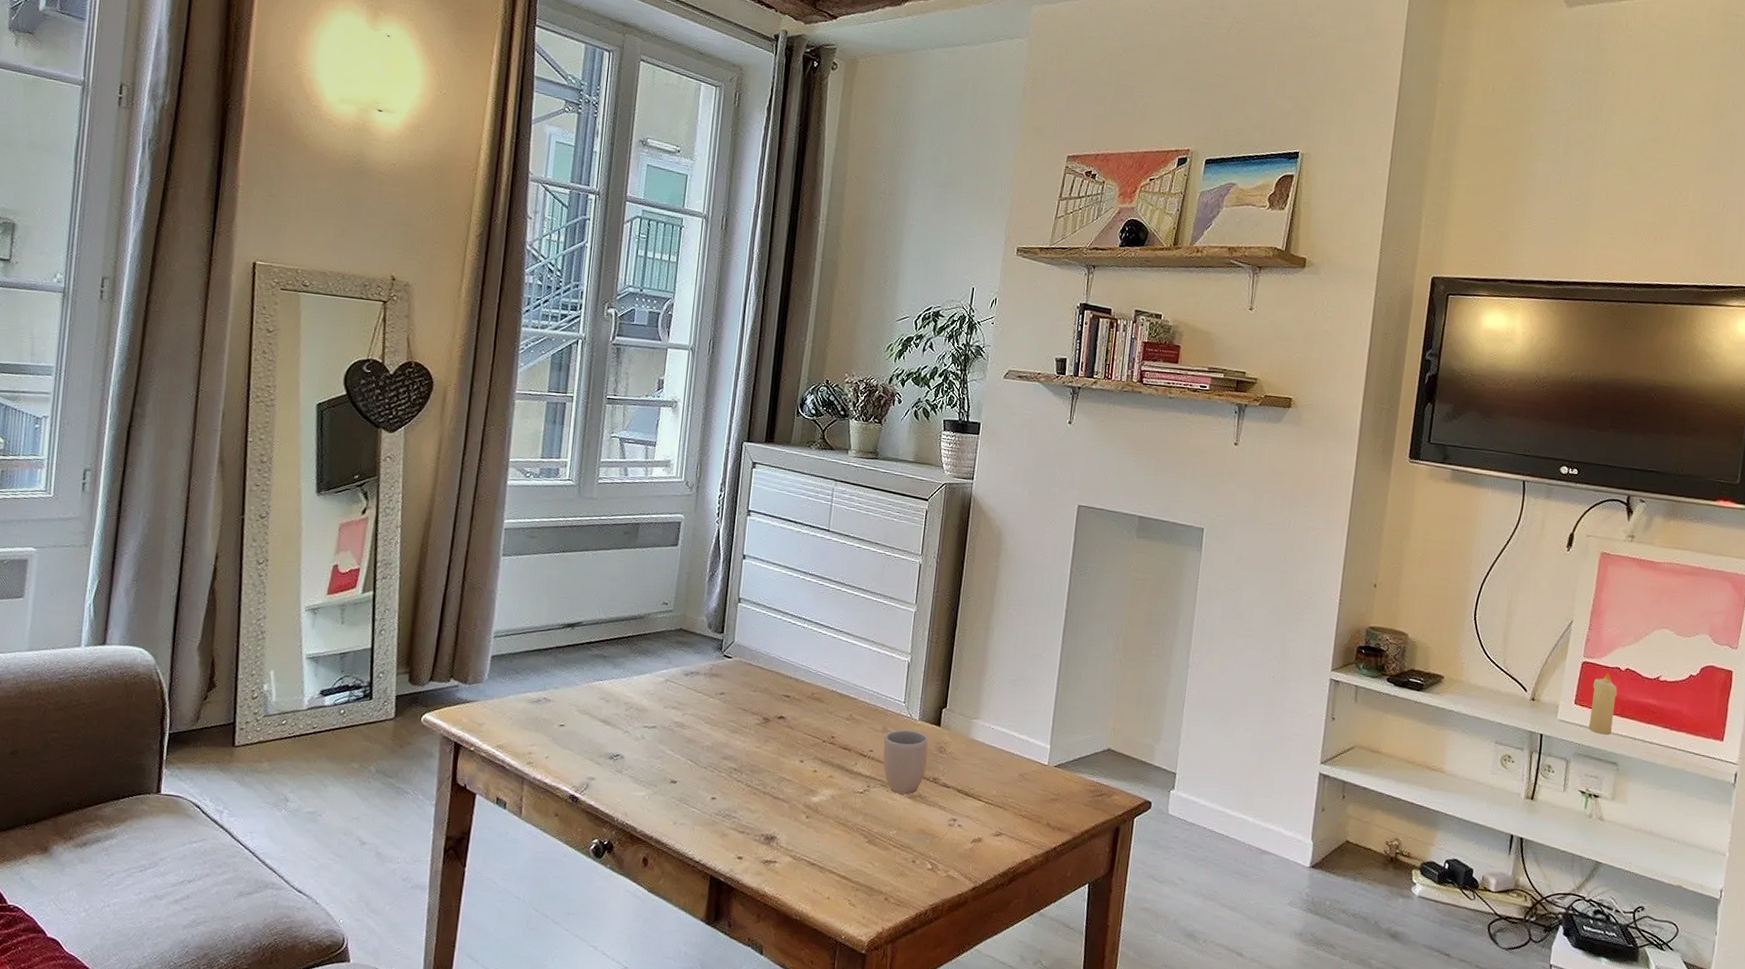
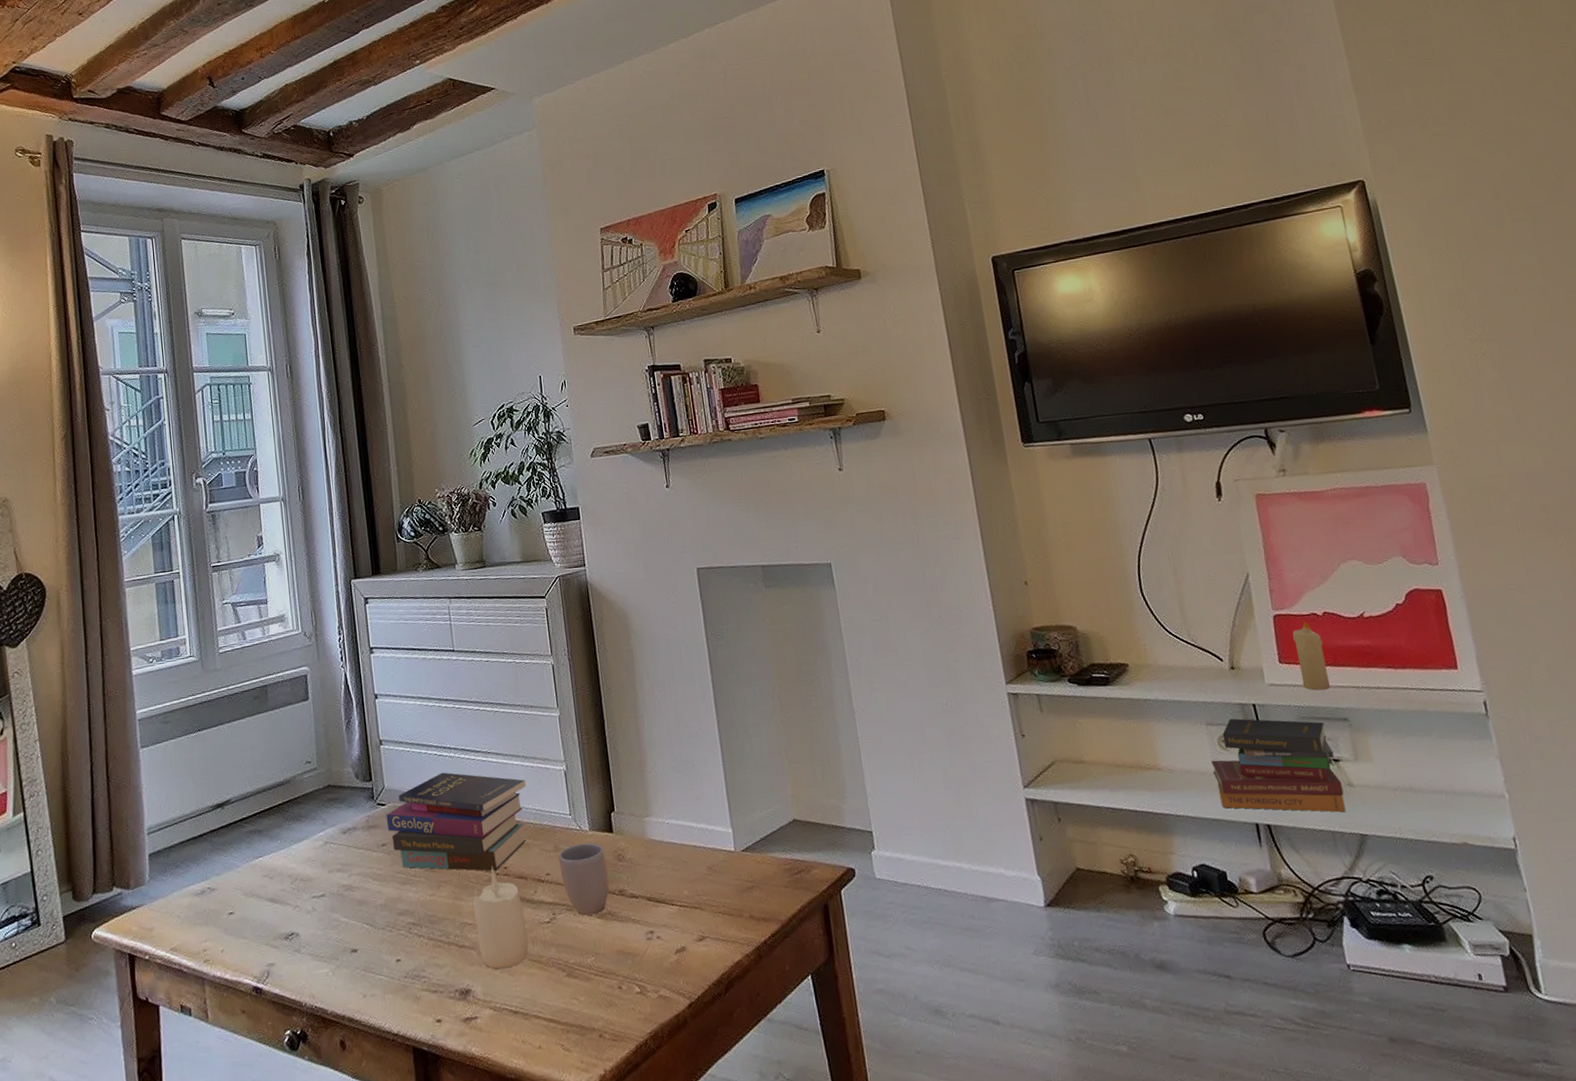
books: none [728,639,869,738] -> present [386,772,526,871]
candle: none [792,733,841,825] -> present [473,866,528,969]
books: none [1487,743,1596,841] -> present [1210,718,1346,813]

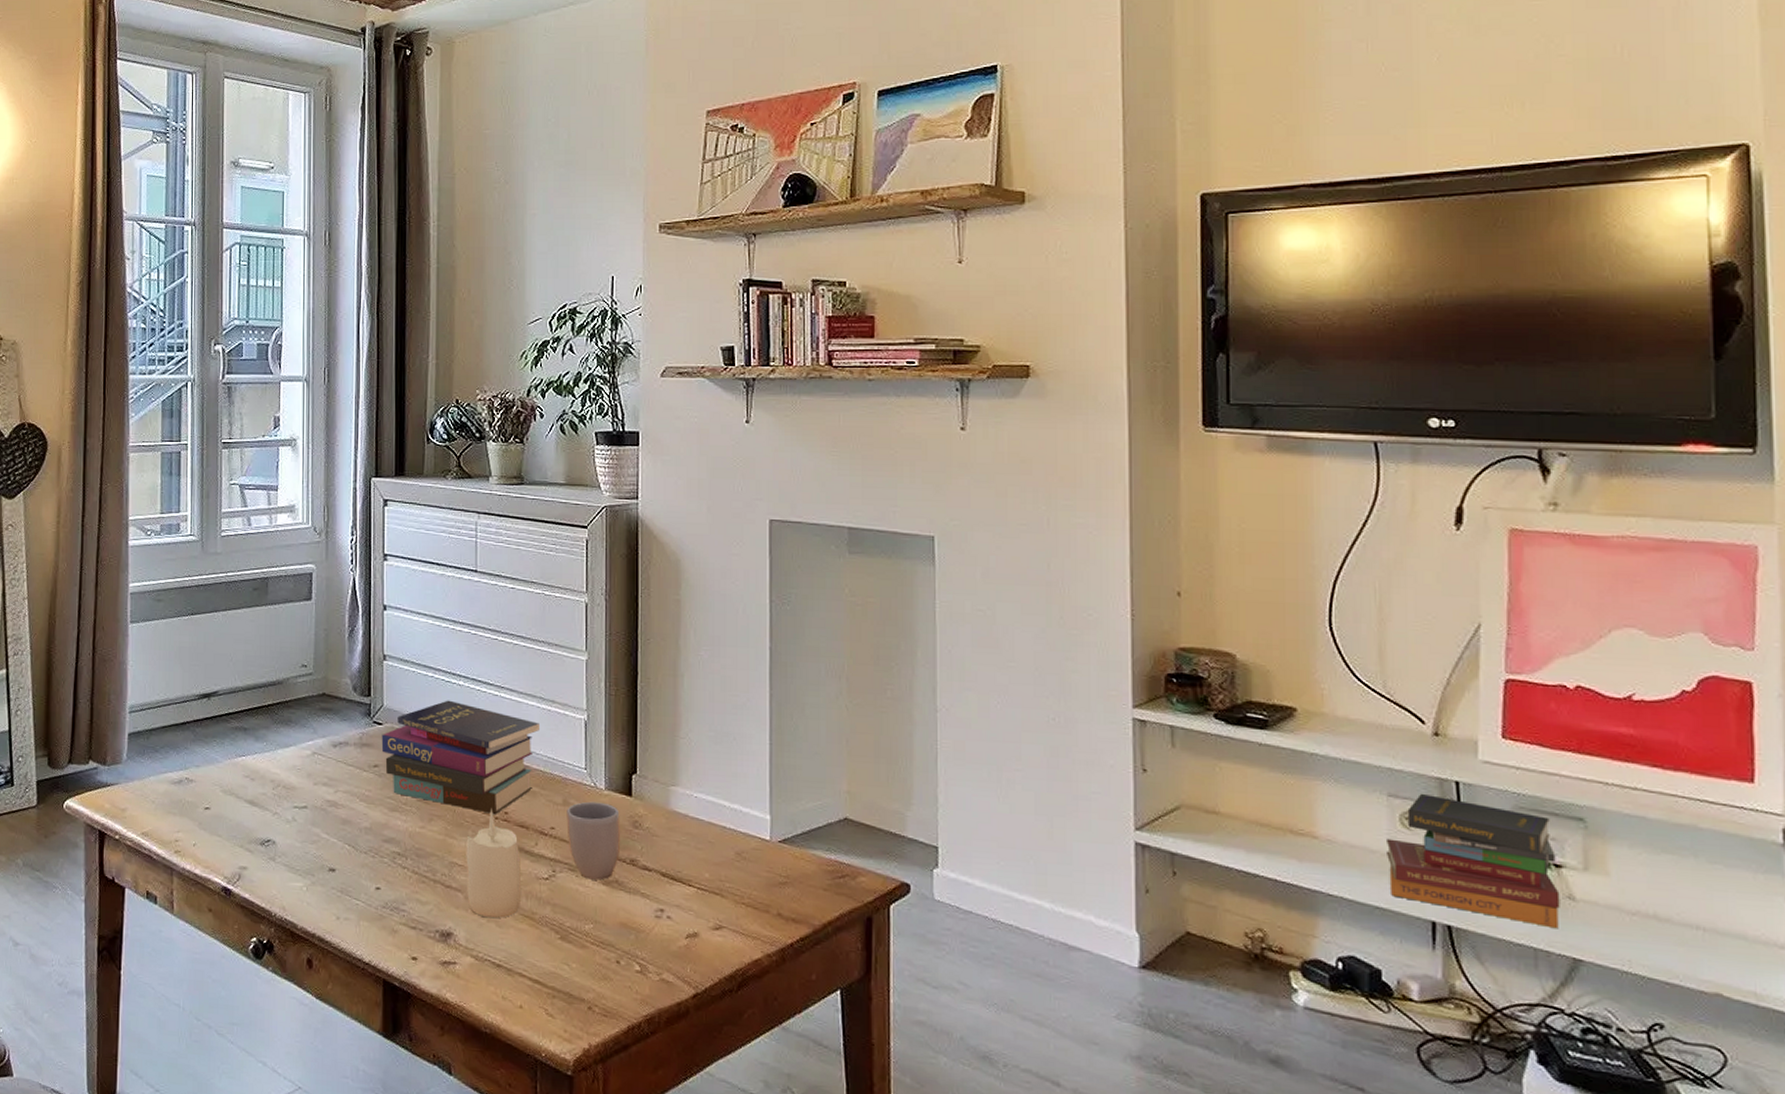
candle: present [1292,619,1330,691] -> none [1526,689,1567,780]

